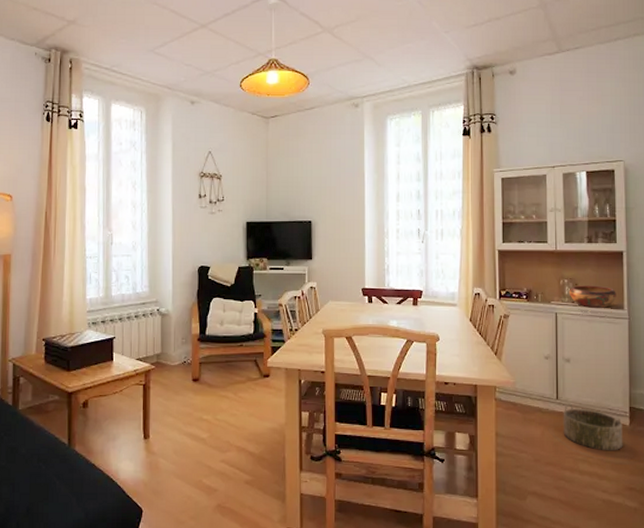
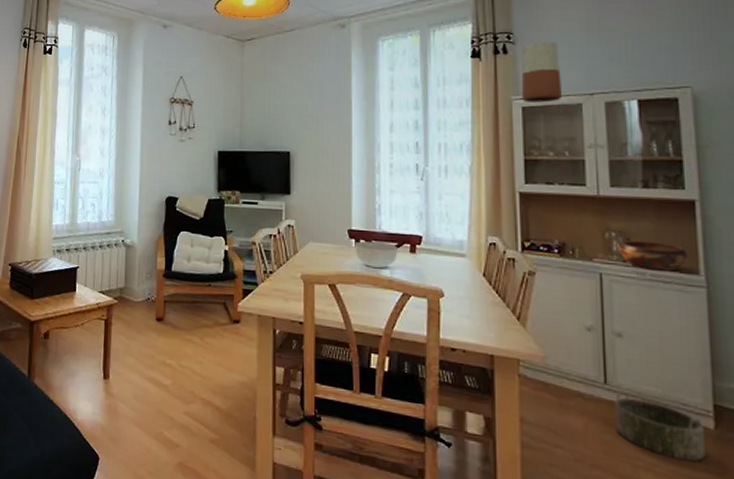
bowl: none [367,298,403,321] -> present [355,241,398,269]
vase: none [501,122,532,174] -> present [521,41,563,103]

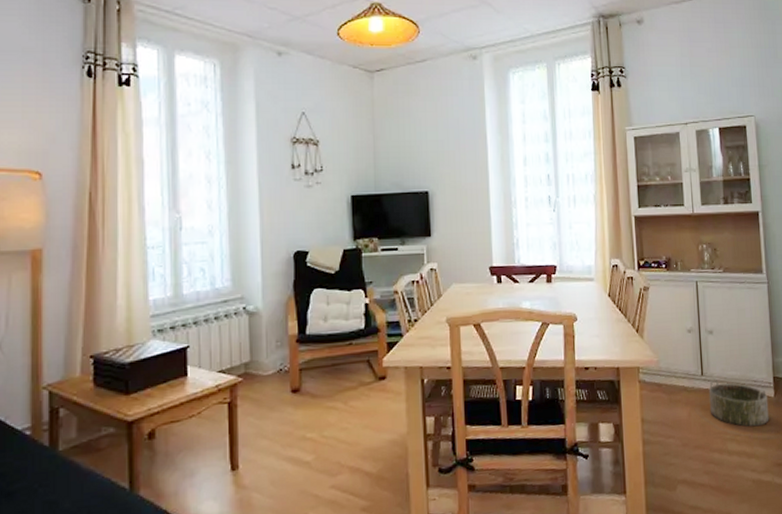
bowl: present [355,241,398,269] -> none [496,276,536,303]
vase: present [521,41,563,103] -> none [632,75,665,132]
decorative bowl: present [617,240,688,273] -> none [708,249,755,275]

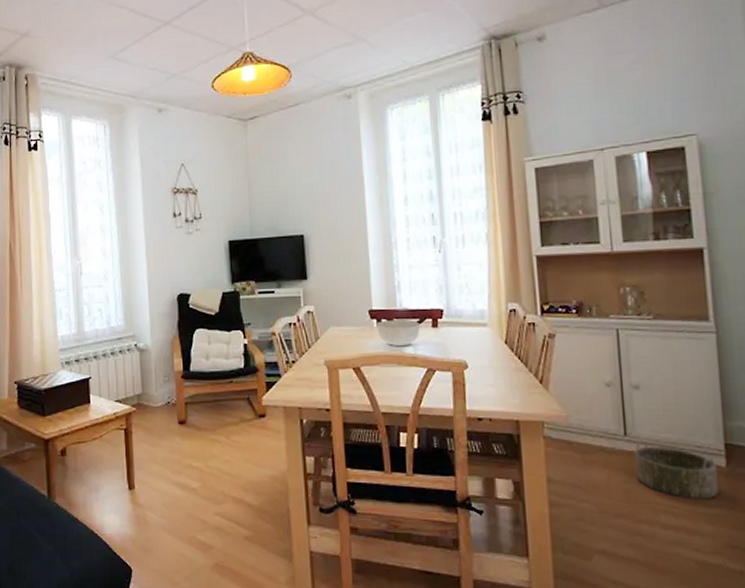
bowl: none [496,276,536,303] -> present [376,320,420,347]

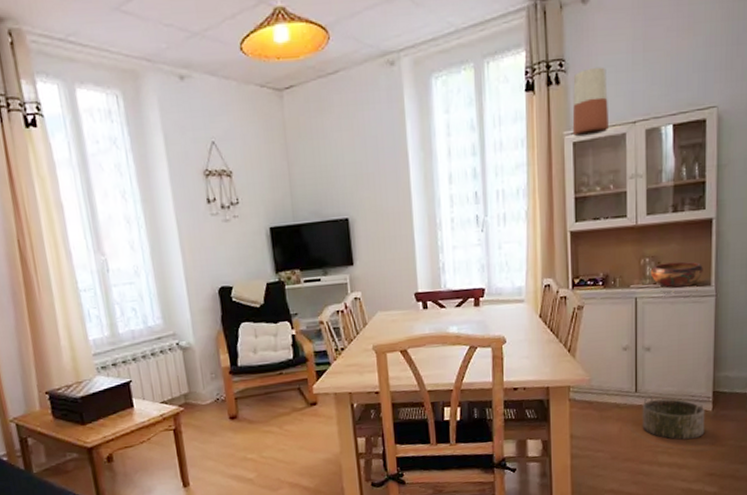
bowl: present [376,320,420,347] -> none [422,300,463,328]
vase: none [532,97,575,163] -> present [572,67,610,137]
decorative bowl: none [632,292,698,322] -> present [650,261,703,289]

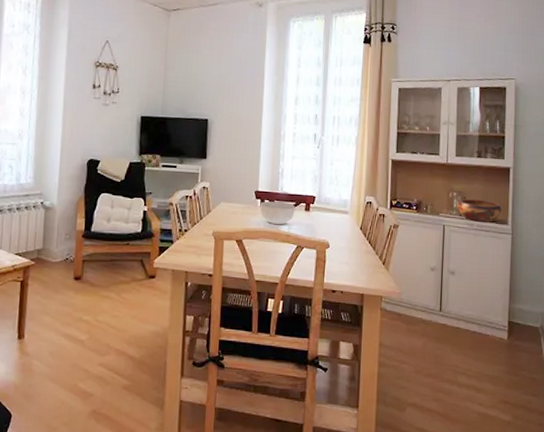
bowl: none [422,300,463,328] -> present [260,201,295,225]
vase: present [572,67,610,137] -> none [399,34,429,86]
basket: present [642,394,705,440] -> none [444,315,501,365]

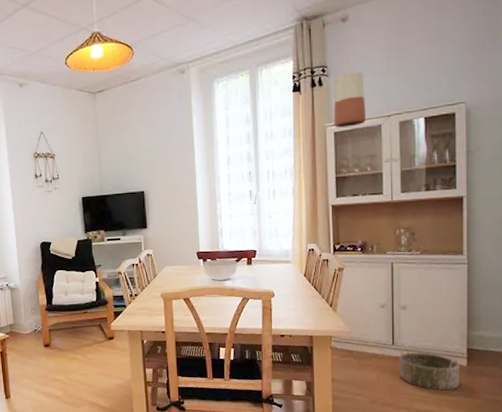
vase: none [399,34,429,86] -> present [333,71,367,128]
basket: none [444,315,501,365] -> present [399,348,460,391]
decorative bowl: present [457,199,502,223] -> none [405,233,455,257]

